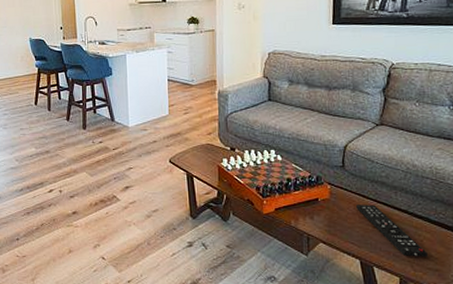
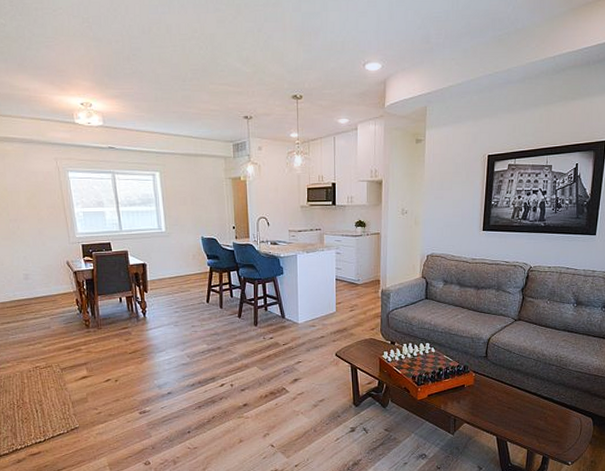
remote control: present [356,205,427,257] -> none [496,389,550,432]

